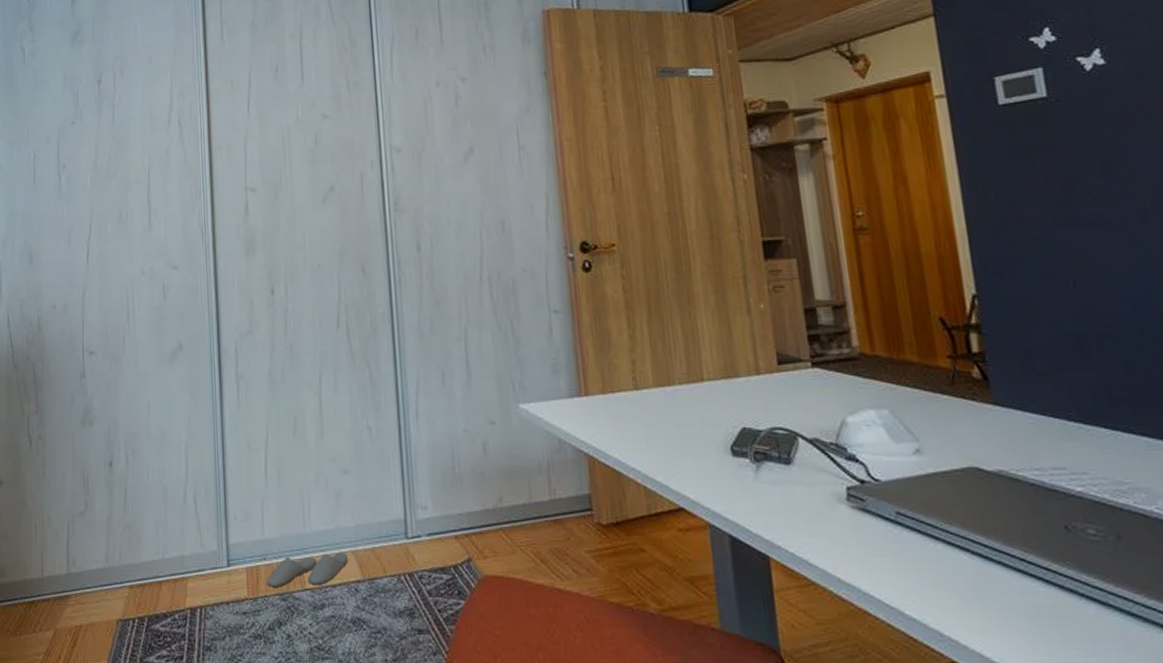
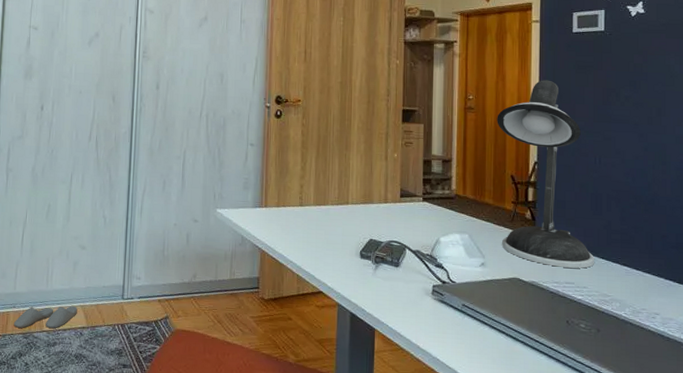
desk lamp: none [903,176,1095,446] -> present [497,80,595,269]

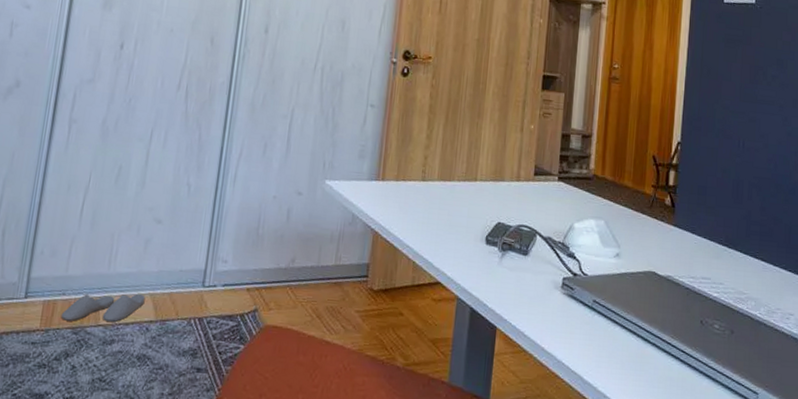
desk lamp: present [497,80,595,269] -> none [639,52,733,263]

